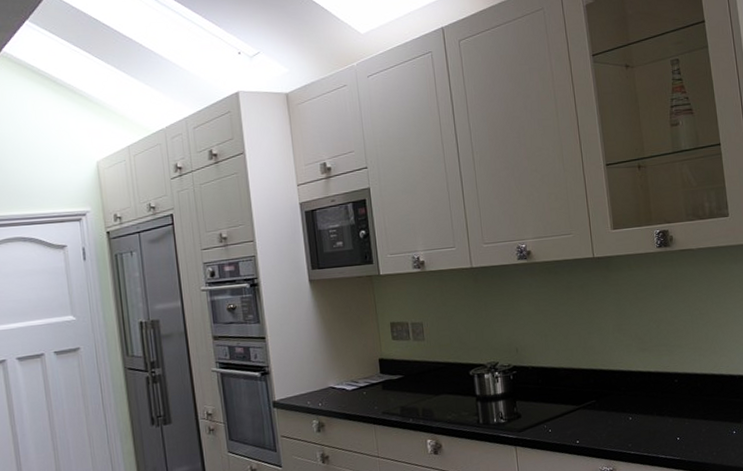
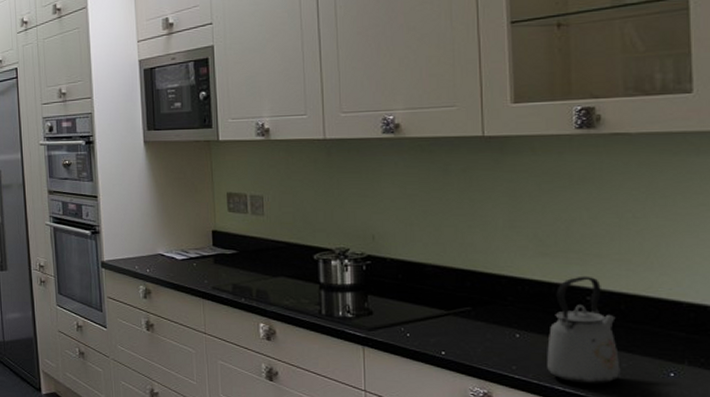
kettle: none [651,363,702,451] -> present [547,276,621,385]

